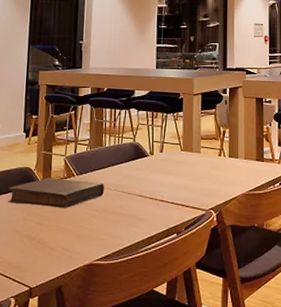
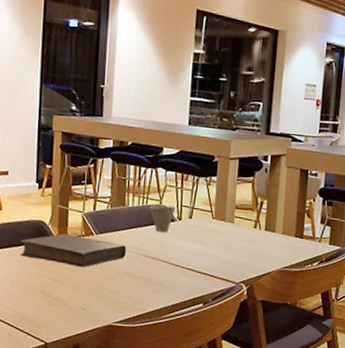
cup: none [124,142,148,168] -> present [149,205,176,233]

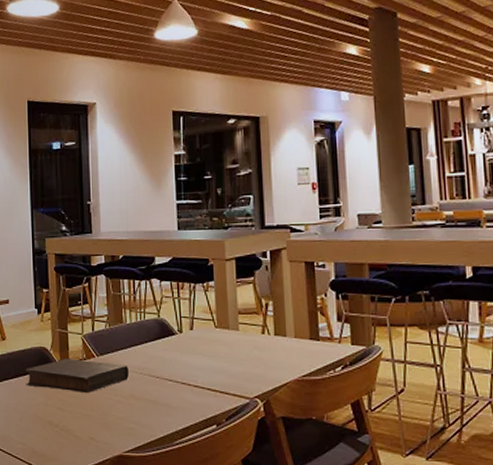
cup: present [149,205,176,233] -> none [148,318,175,348]

